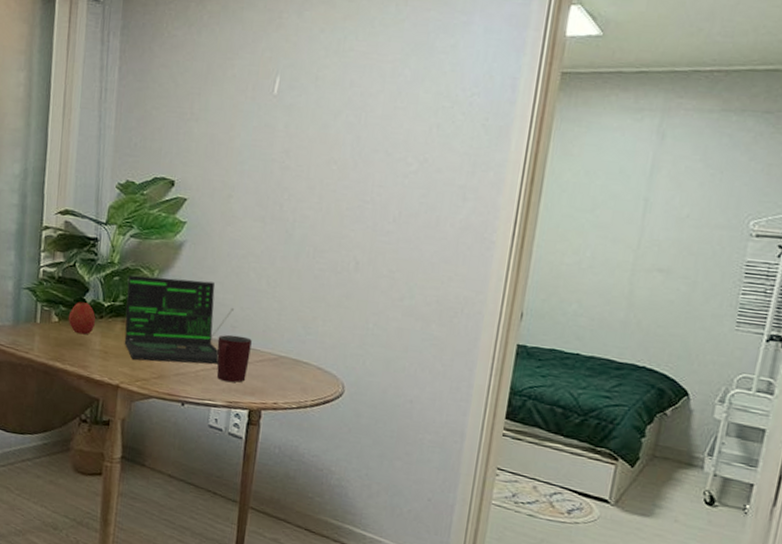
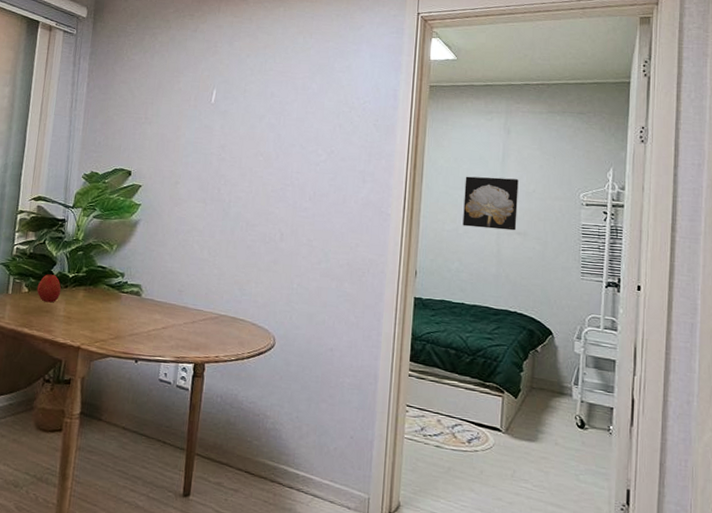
laptop: present [124,275,235,364] -> none [85,250,181,324]
mug: present [216,334,252,383] -> none [166,298,196,340]
wall art: none [587,195,669,267] -> present [462,176,519,231]

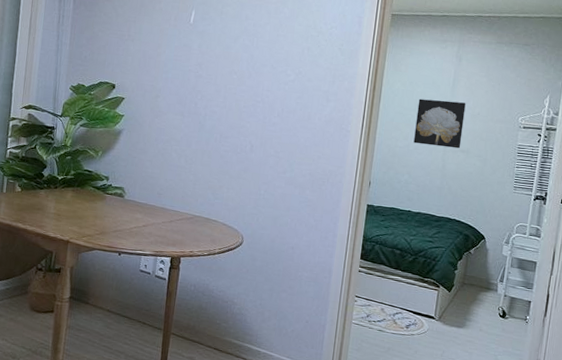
apple: present [36,273,61,303] -> none [29,175,51,202]

